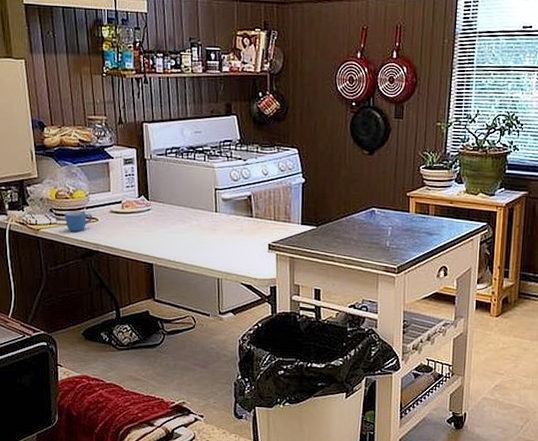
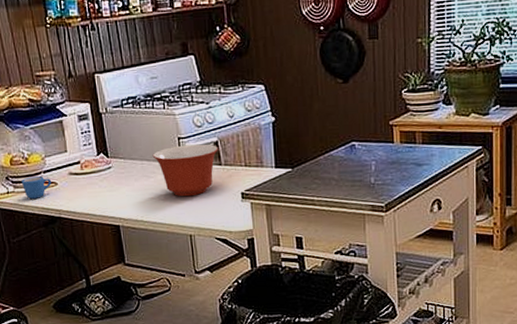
mixing bowl: none [189,195,251,243] -> present [152,144,218,197]

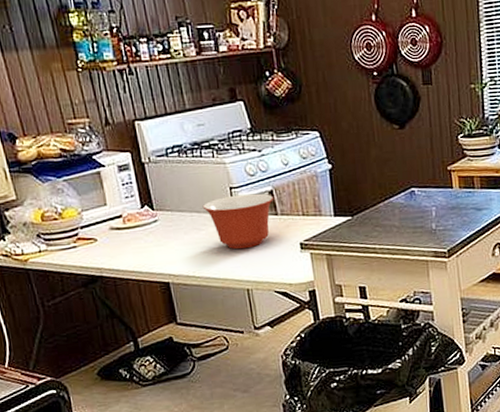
mug: present [21,176,52,199] -> none [55,232,91,257]

